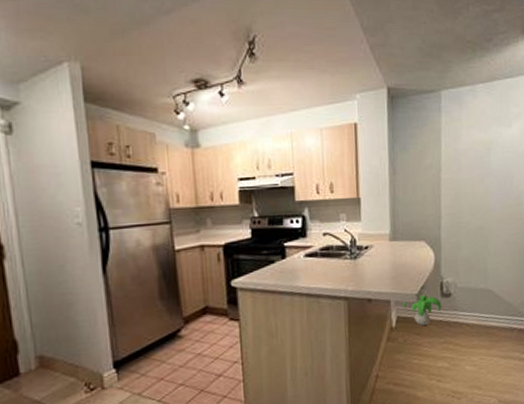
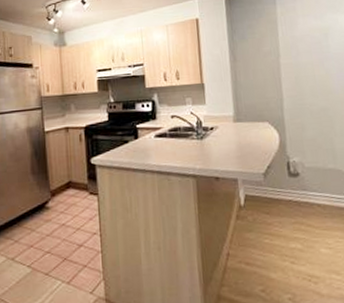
decorative plant: present [403,294,442,325] -> none [250,173,291,204]

